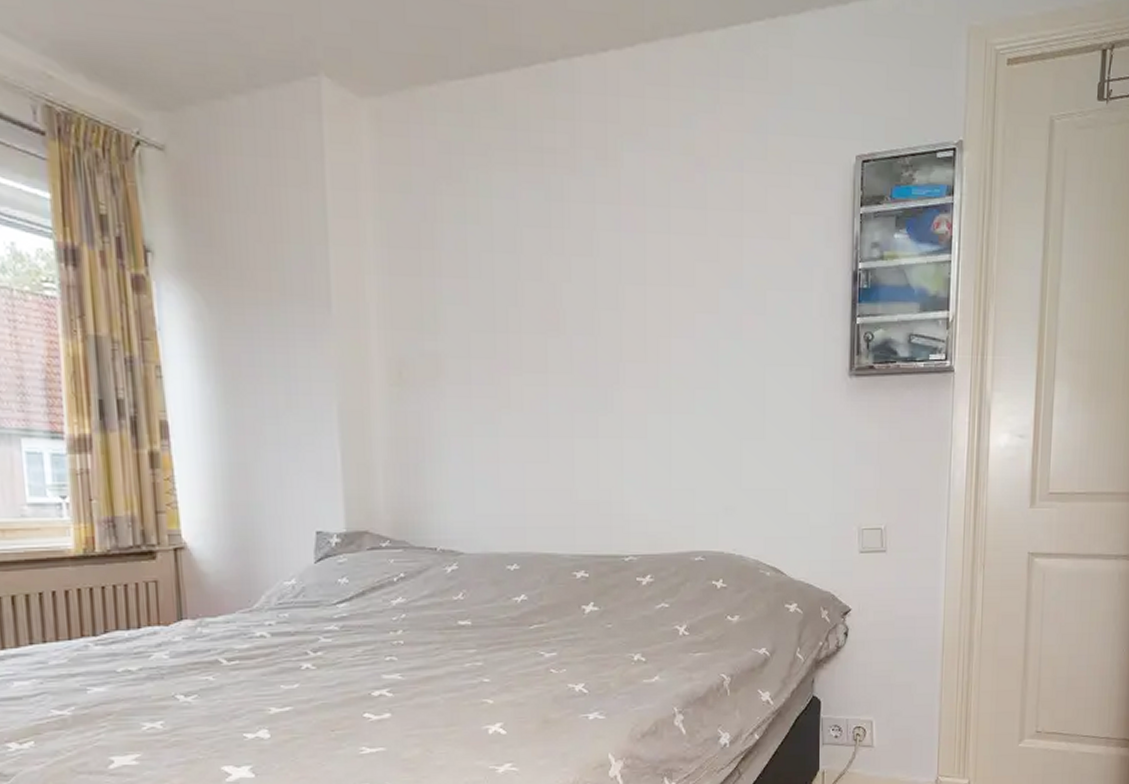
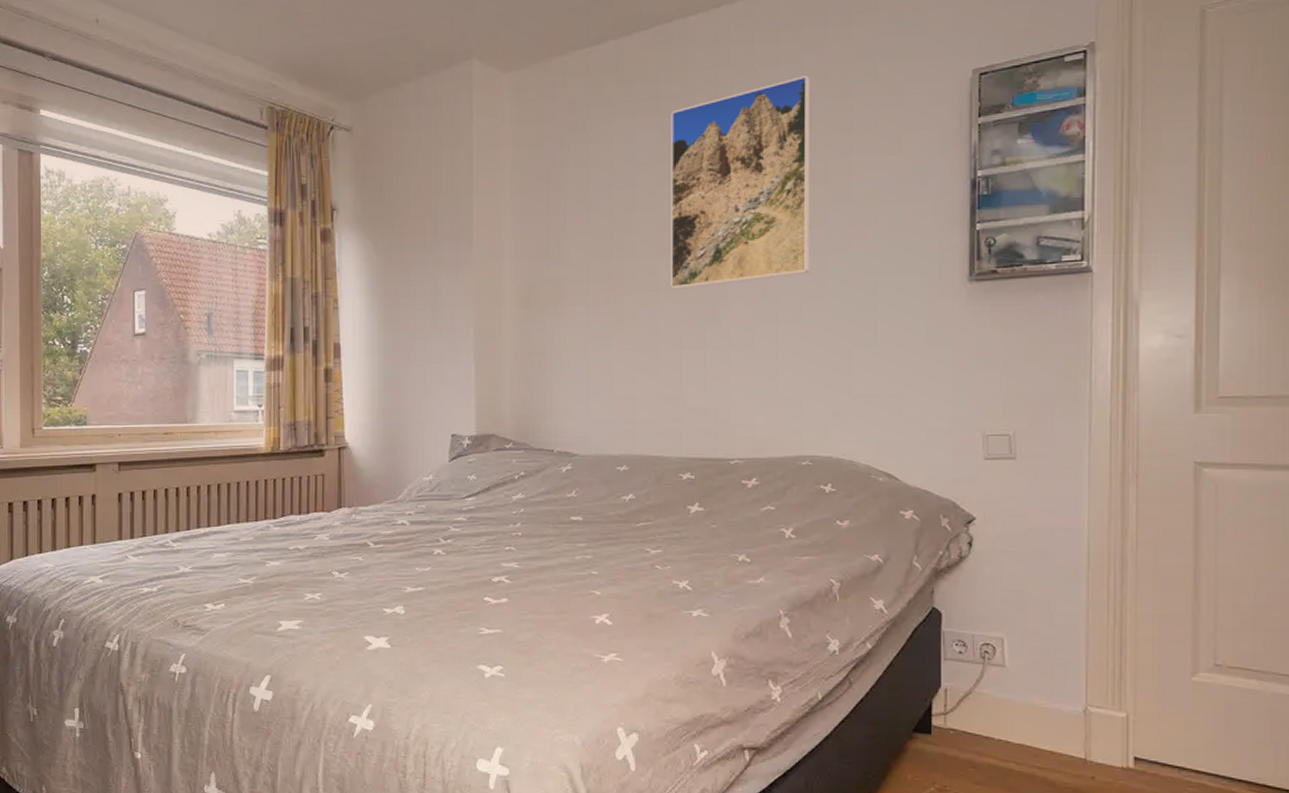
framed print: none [557,143,703,371] -> present [671,76,811,289]

